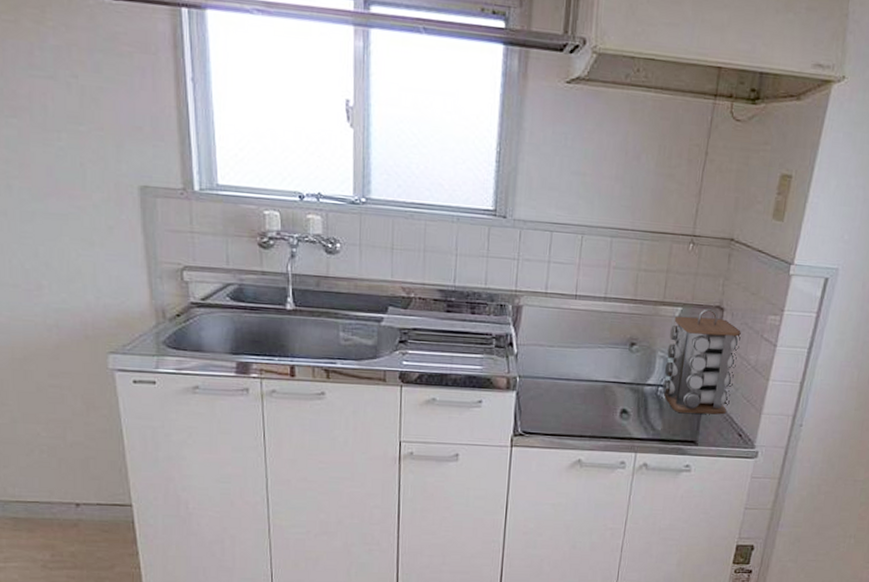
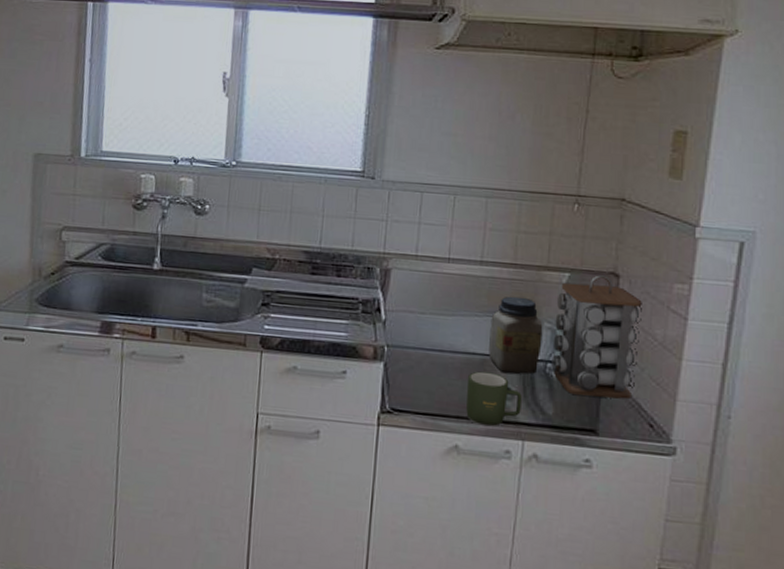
mug: none [588,396,636,443] -> present [466,371,522,427]
jar: none [609,329,657,397] -> present [489,296,543,374]

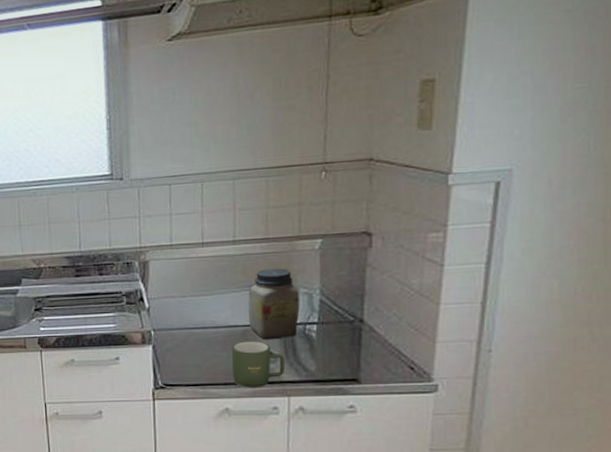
spice rack: present [551,275,642,400] -> none [310,236,397,350]

